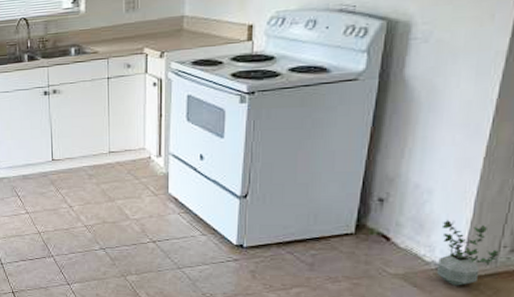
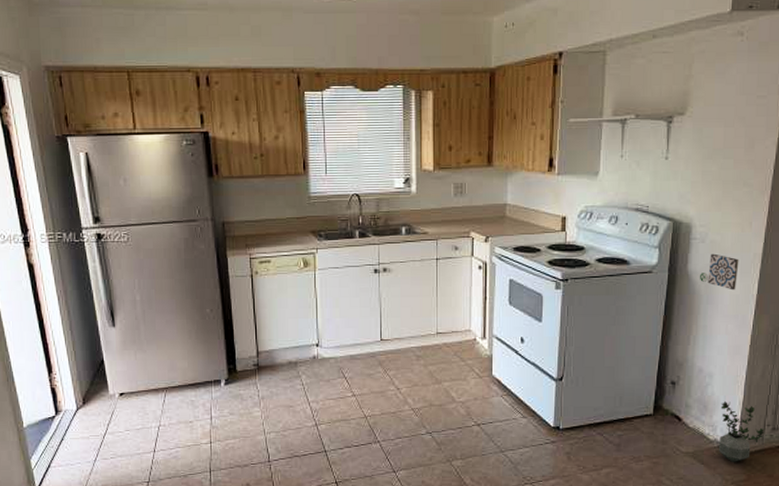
decorative tile: none [420,54,475,96] -> present [700,253,739,290]

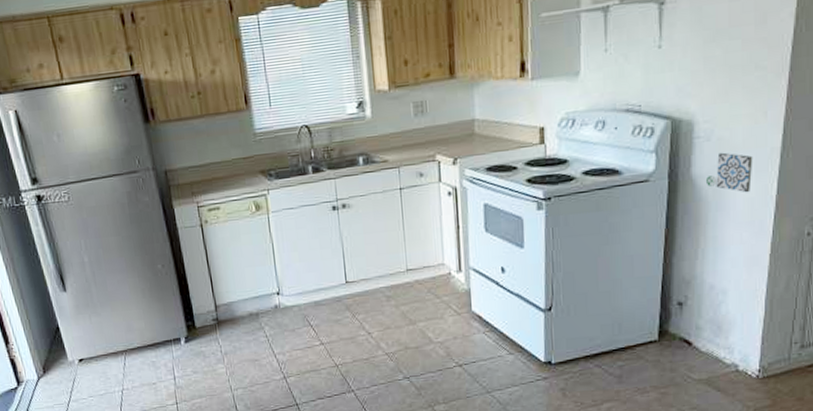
potted plant: present [719,400,765,462] -> none [737,319,792,387]

